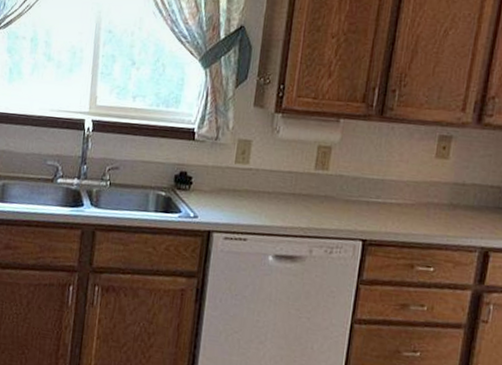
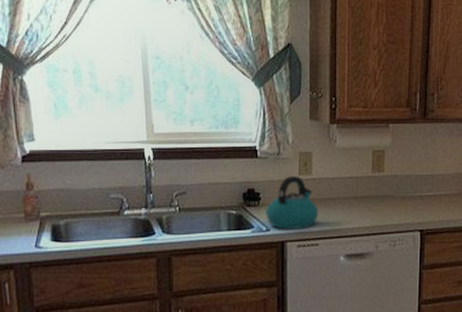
kettle: none [195,163,252,221] -> present [266,176,319,229]

